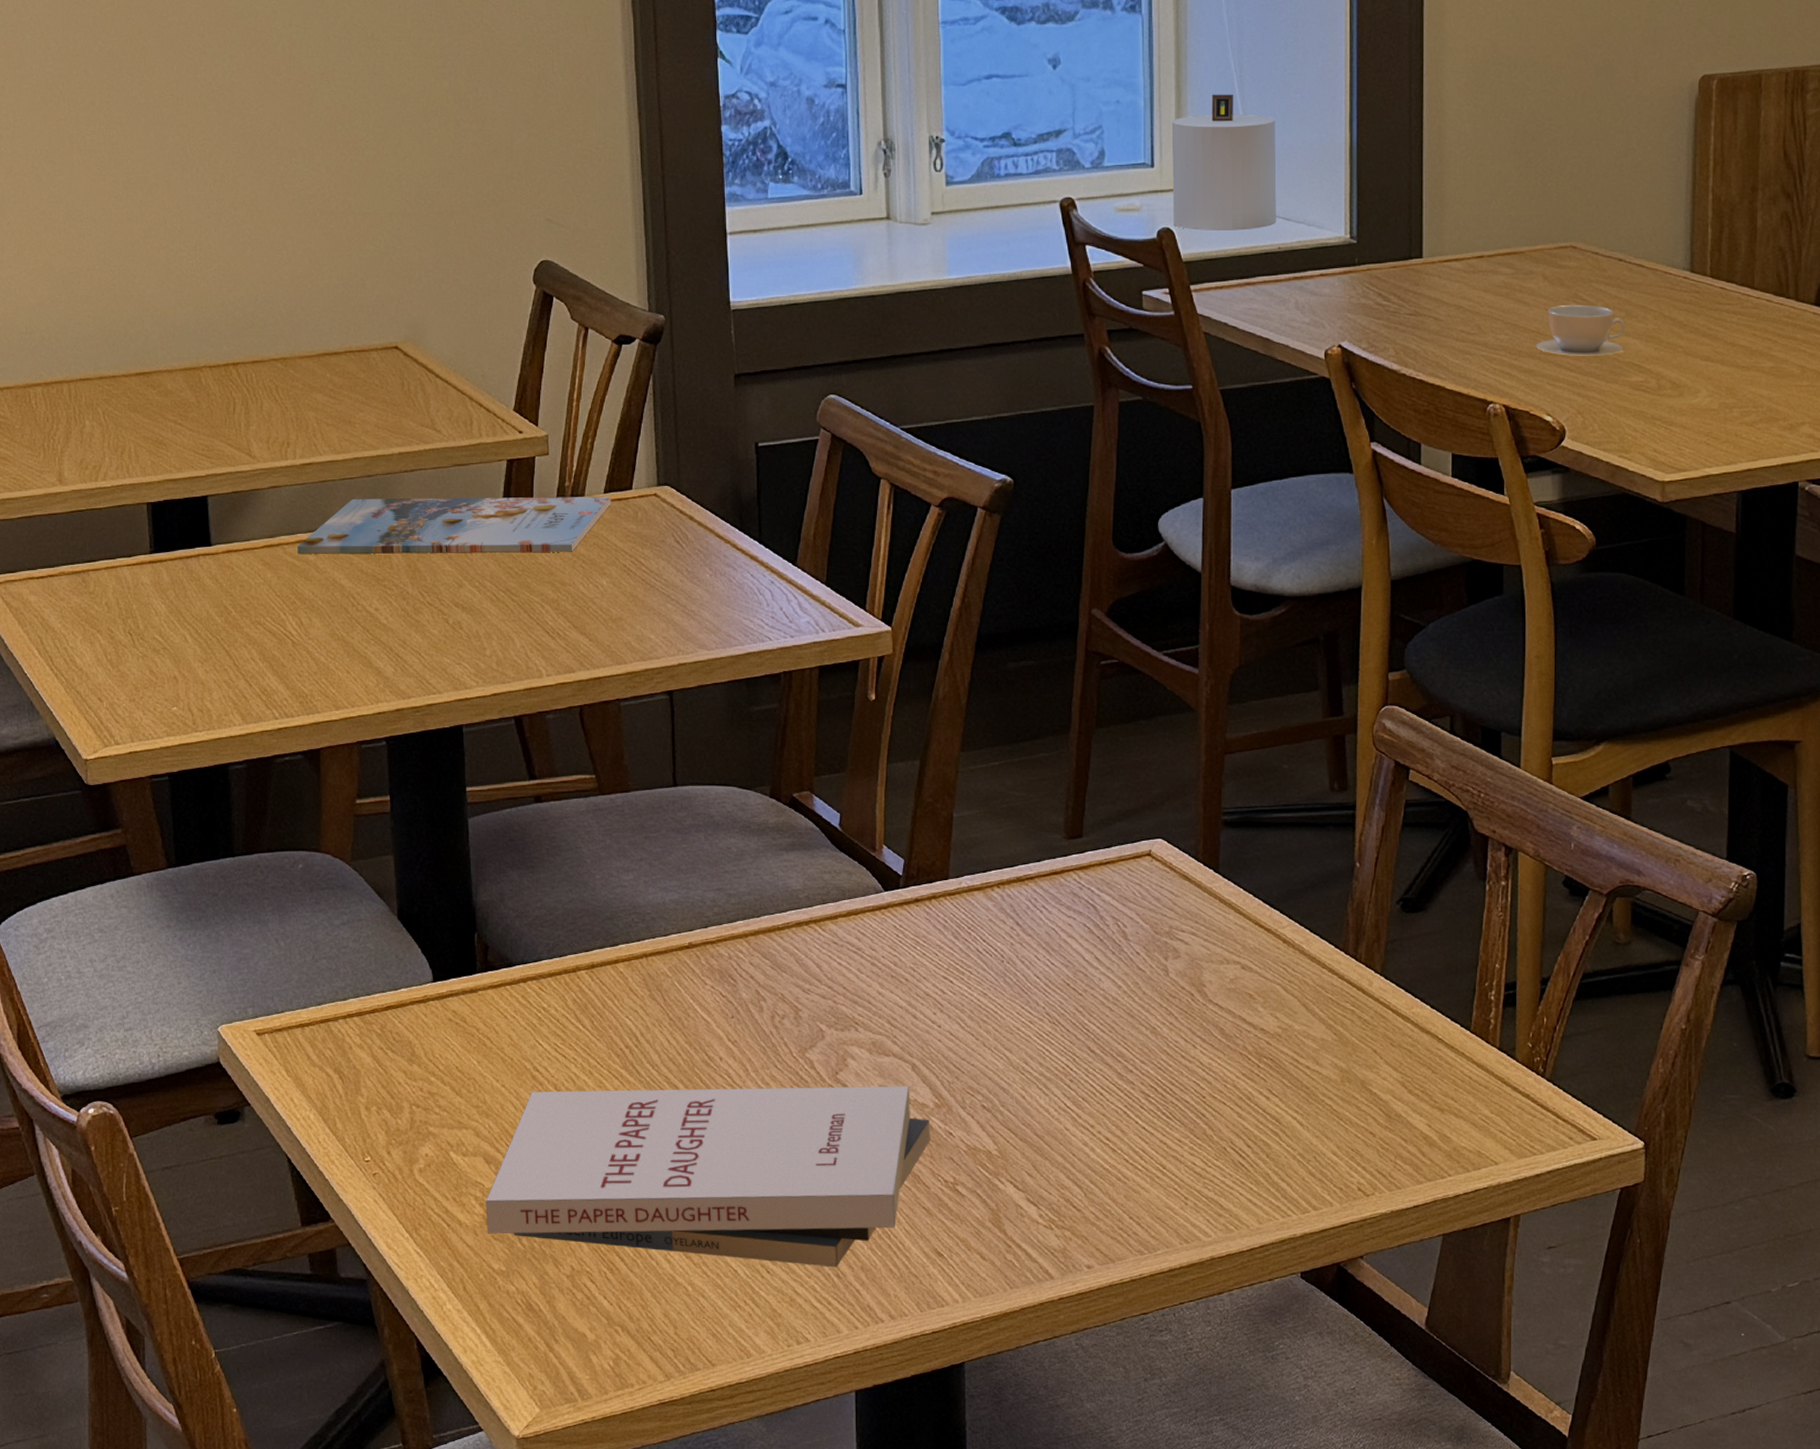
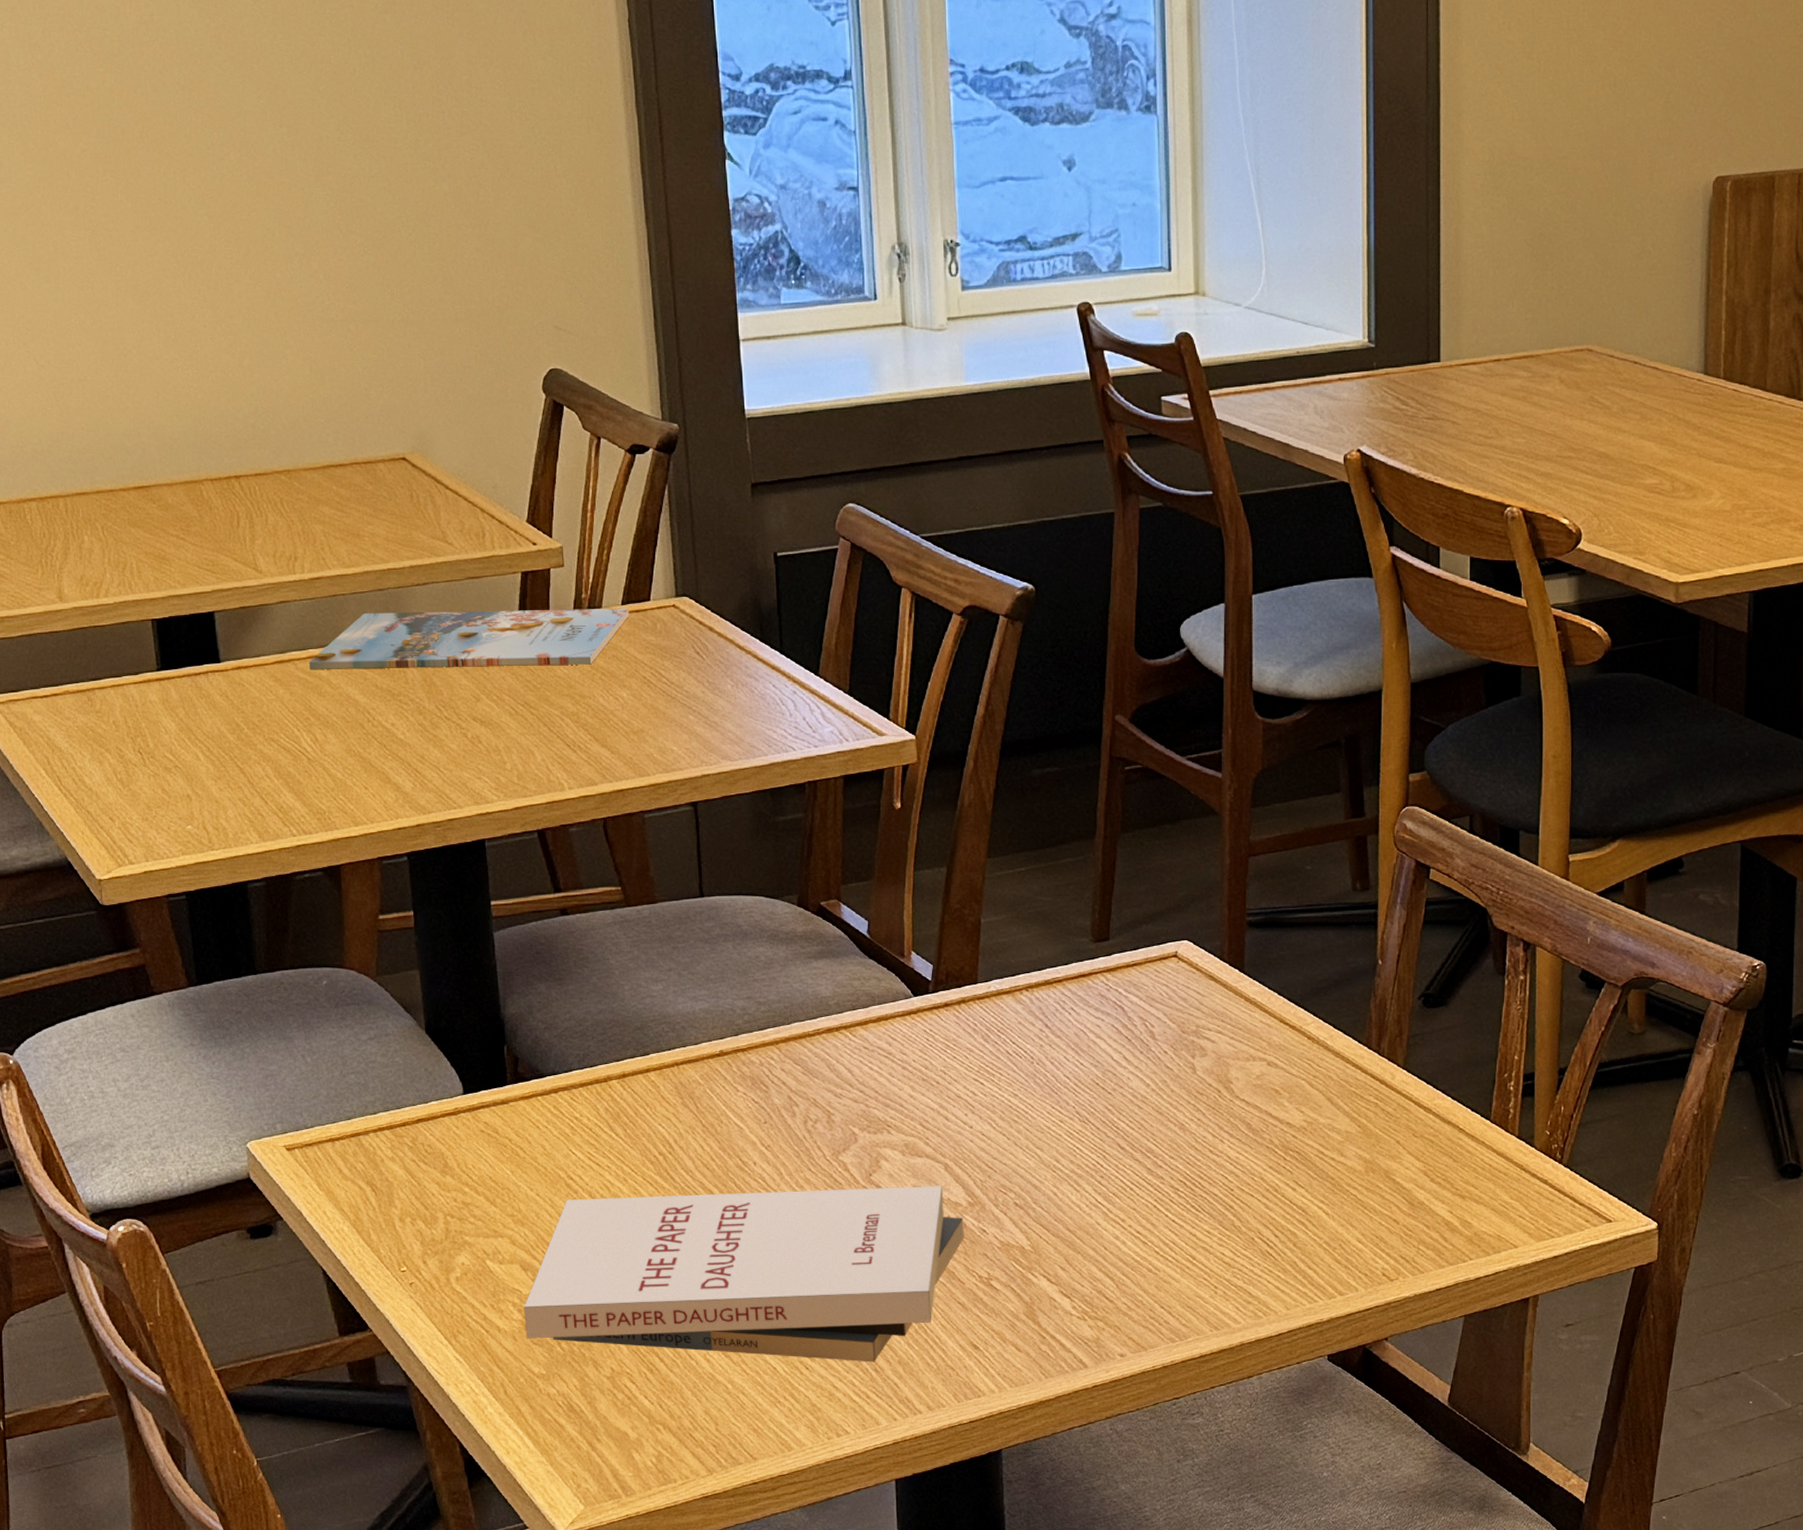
candle: present [1171,94,1277,230] -> none [1188,196,1295,335]
teacup: present [1535,304,1626,356] -> none [1552,407,1641,459]

